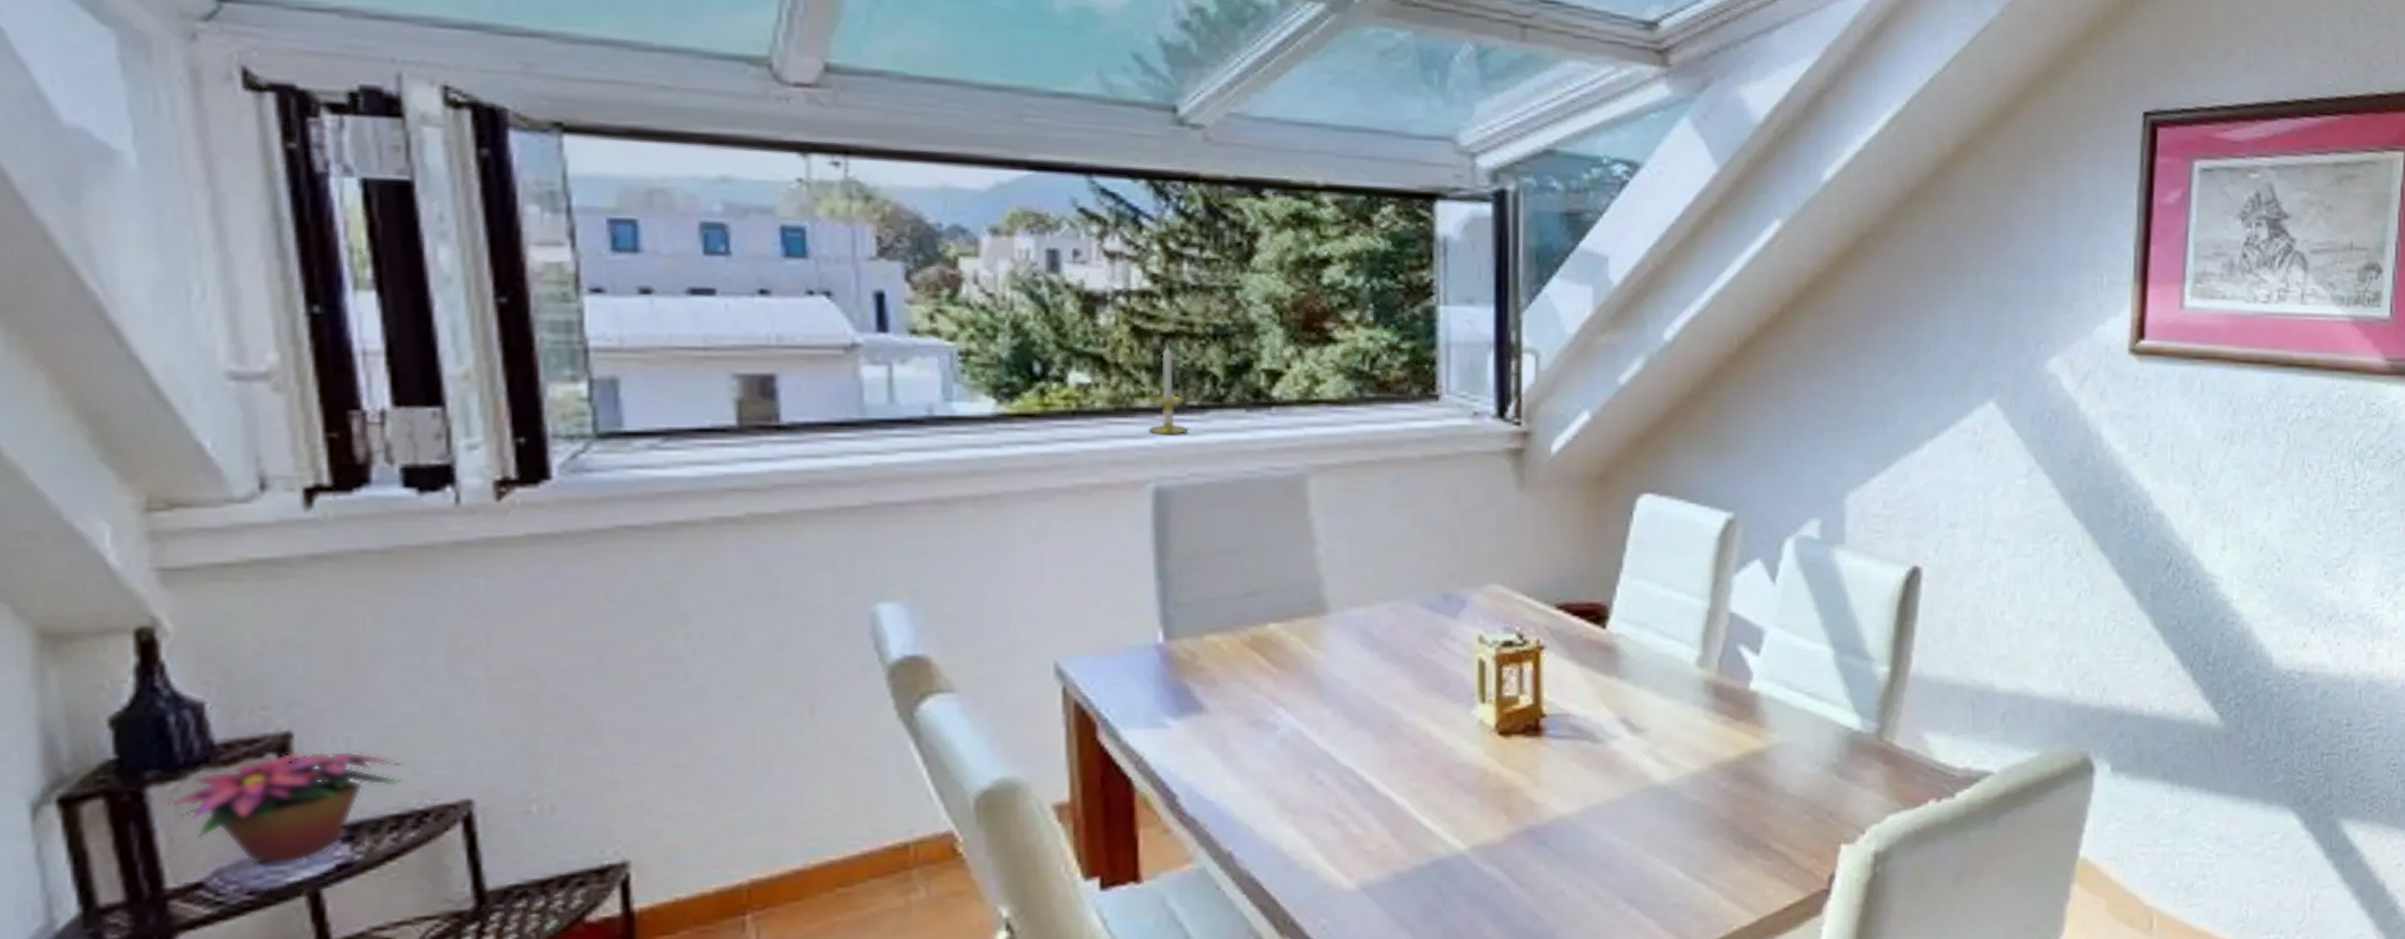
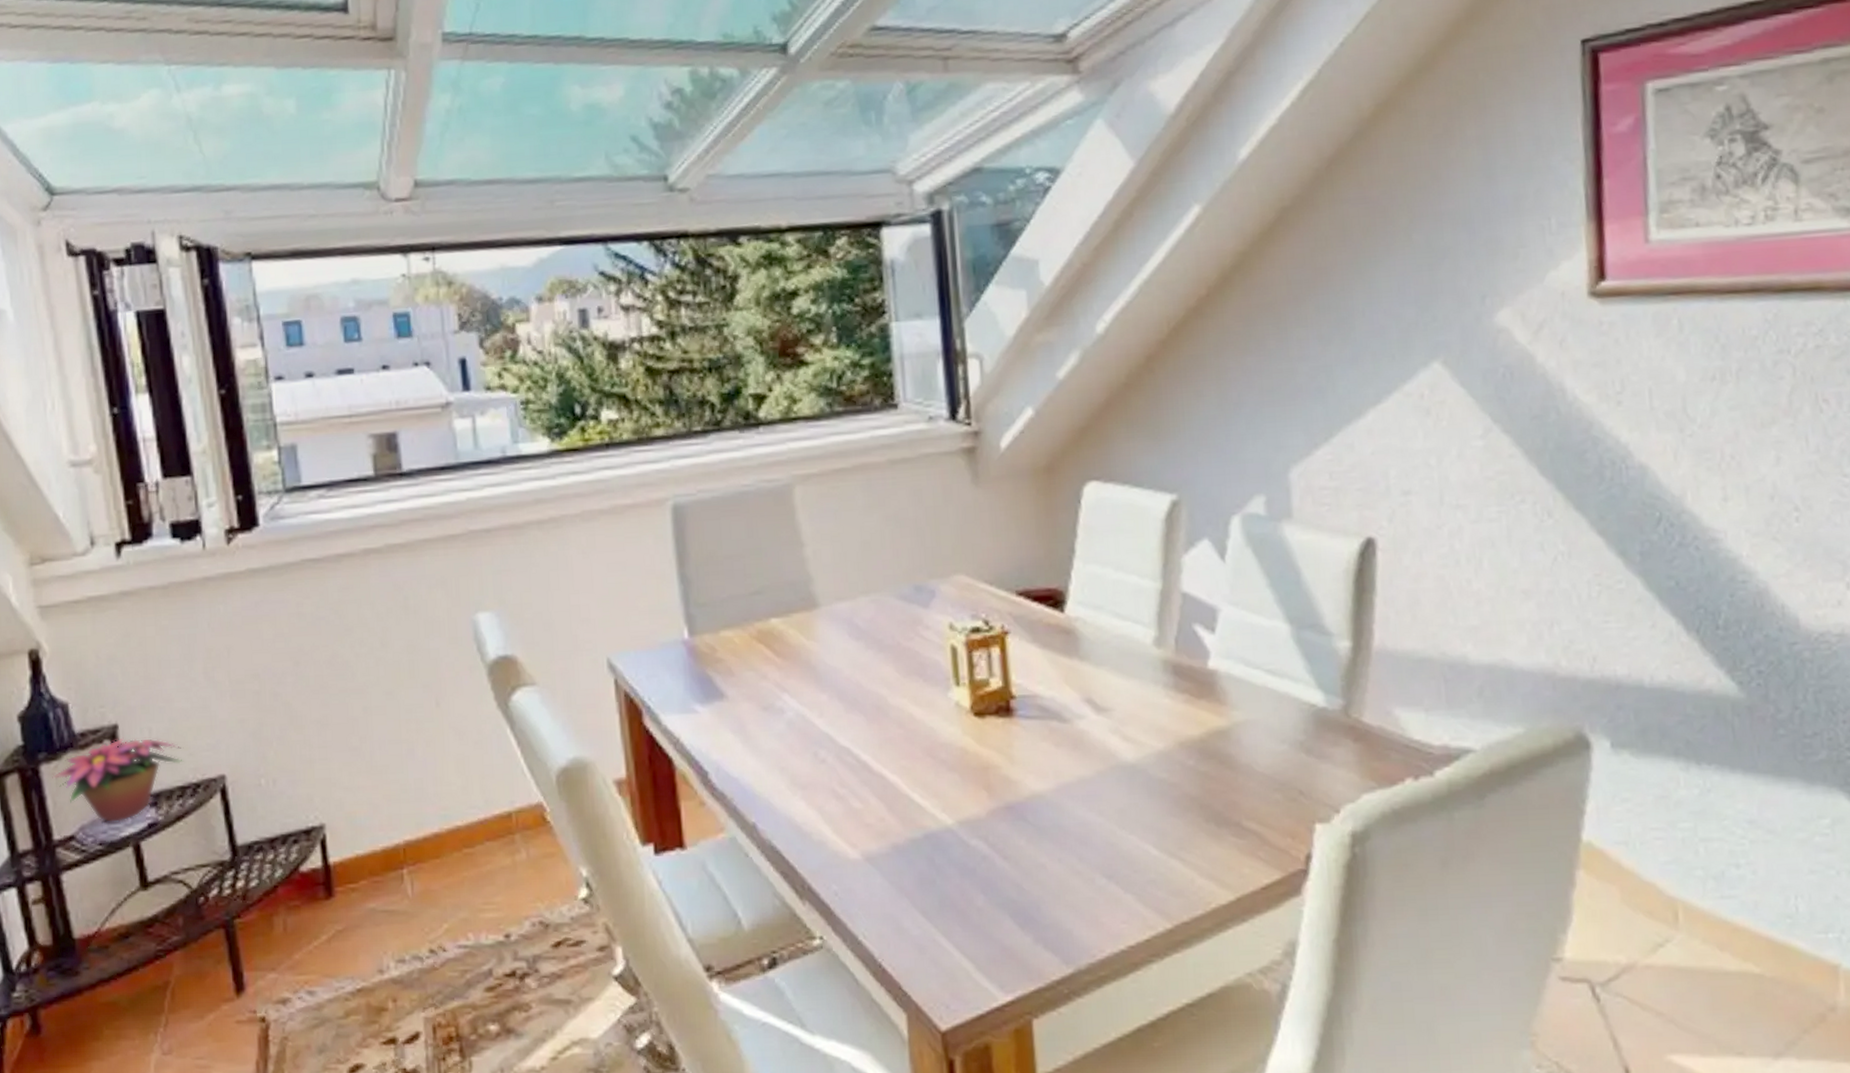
candle: present [1148,345,1187,435] -> none [664,380,695,458]

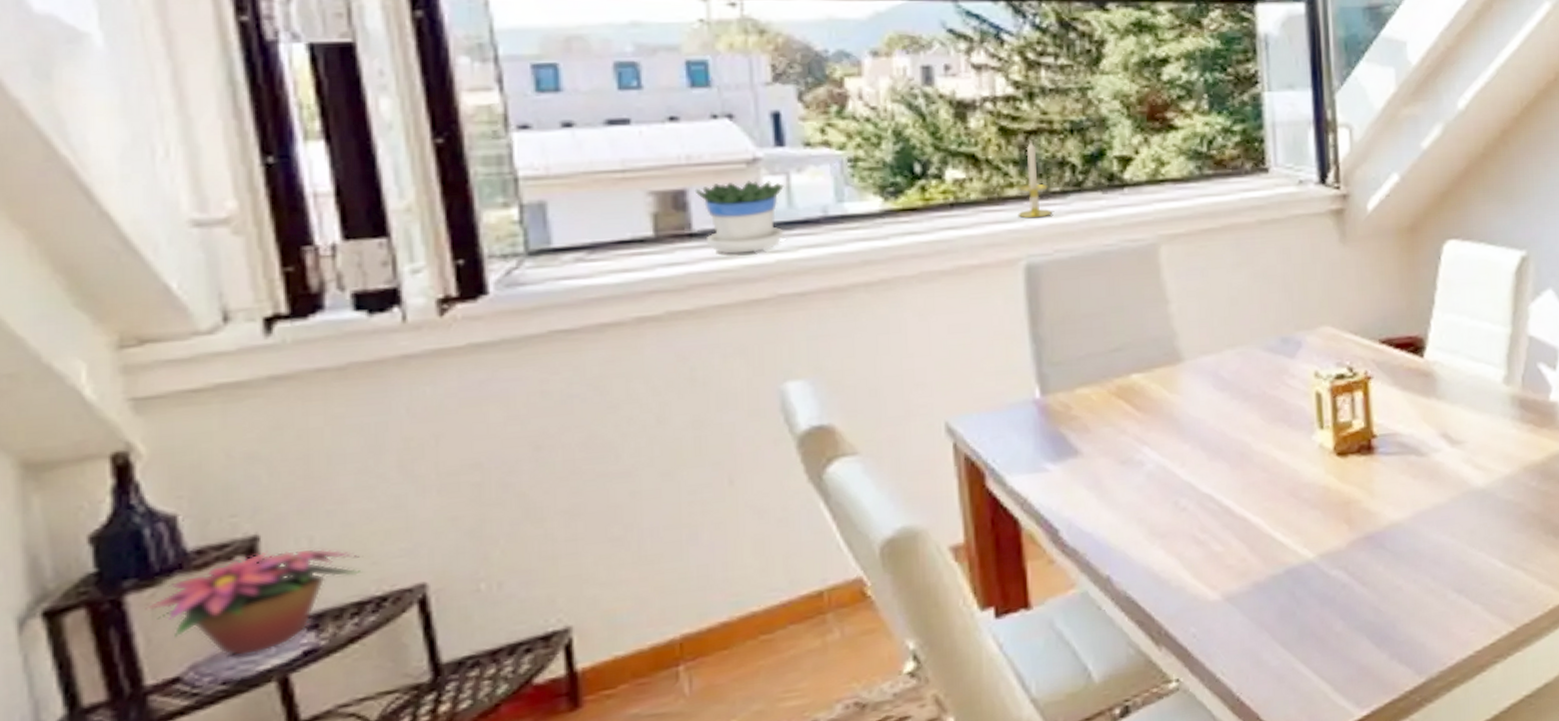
flowerpot: none [403,423,472,492] -> present [694,181,784,254]
candle: none [664,380,695,458] -> present [1018,141,1052,219]

